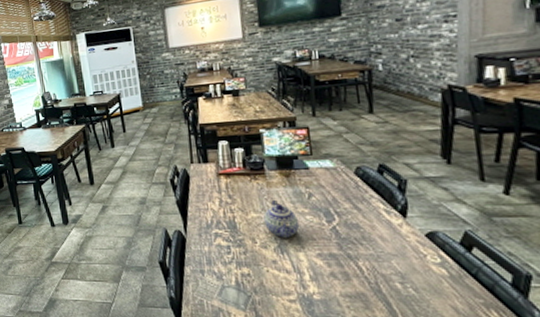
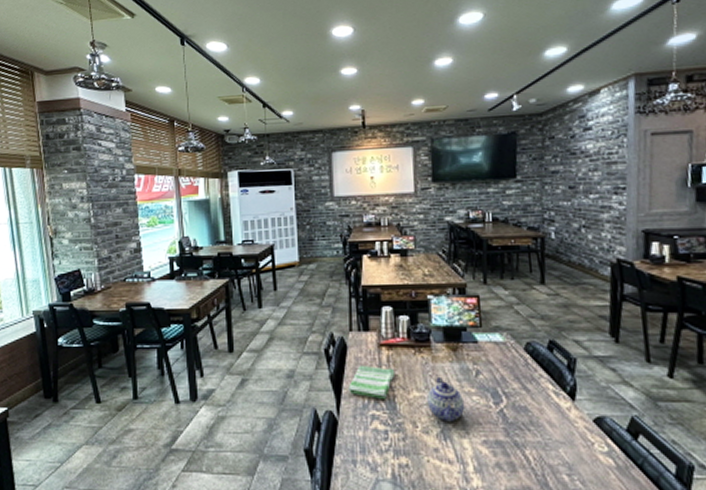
dish towel: none [193,191,234,221] -> present [348,365,396,400]

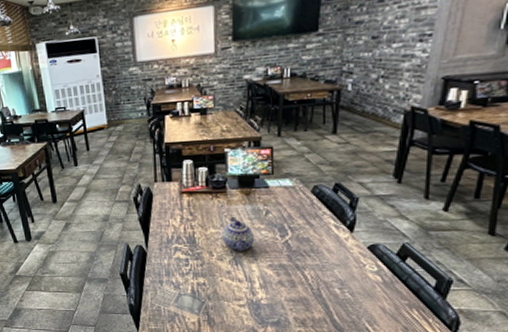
dish towel: present [348,365,396,400] -> none [155,209,195,236]

